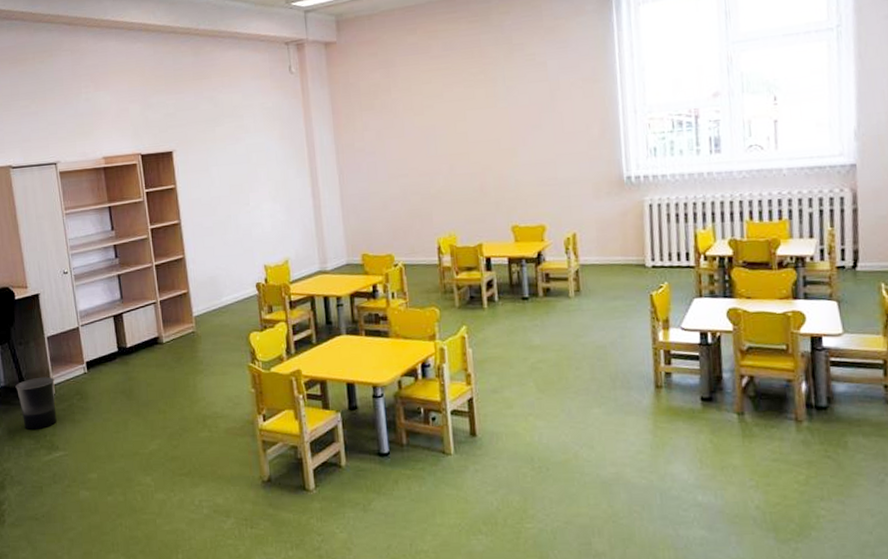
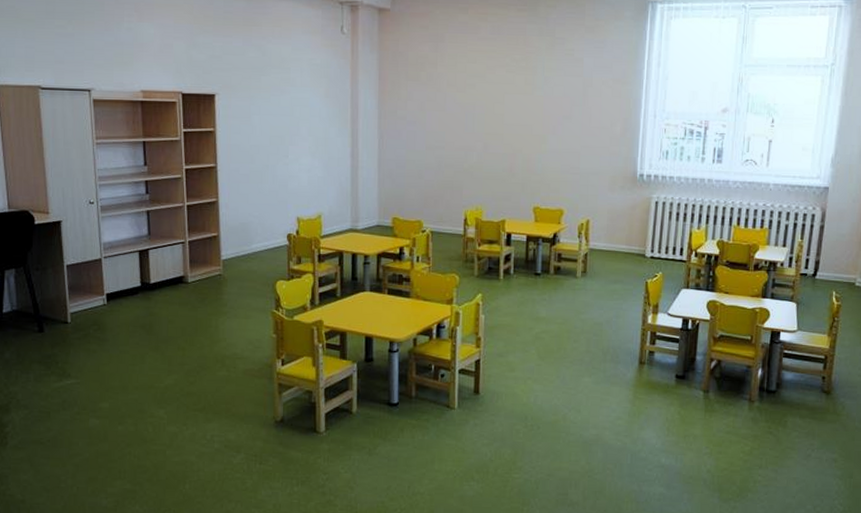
waste bin: present [15,376,57,430] -> none [28,304,71,356]

